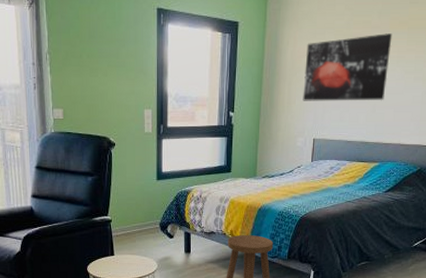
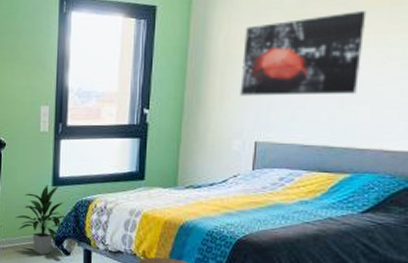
indoor plant: none [126,179,170,239] -> present [15,185,68,255]

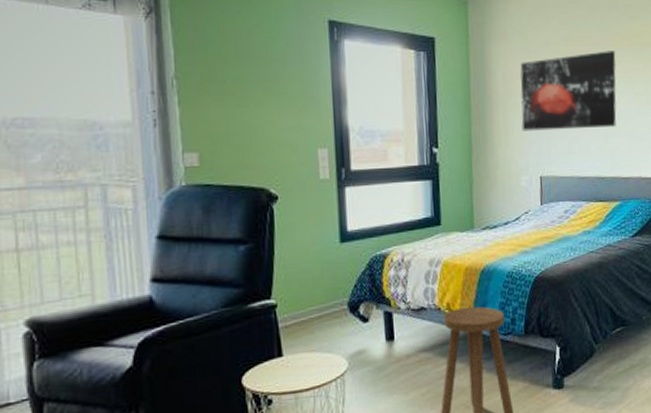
indoor plant: present [15,185,68,255] -> none [297,241,362,327]

